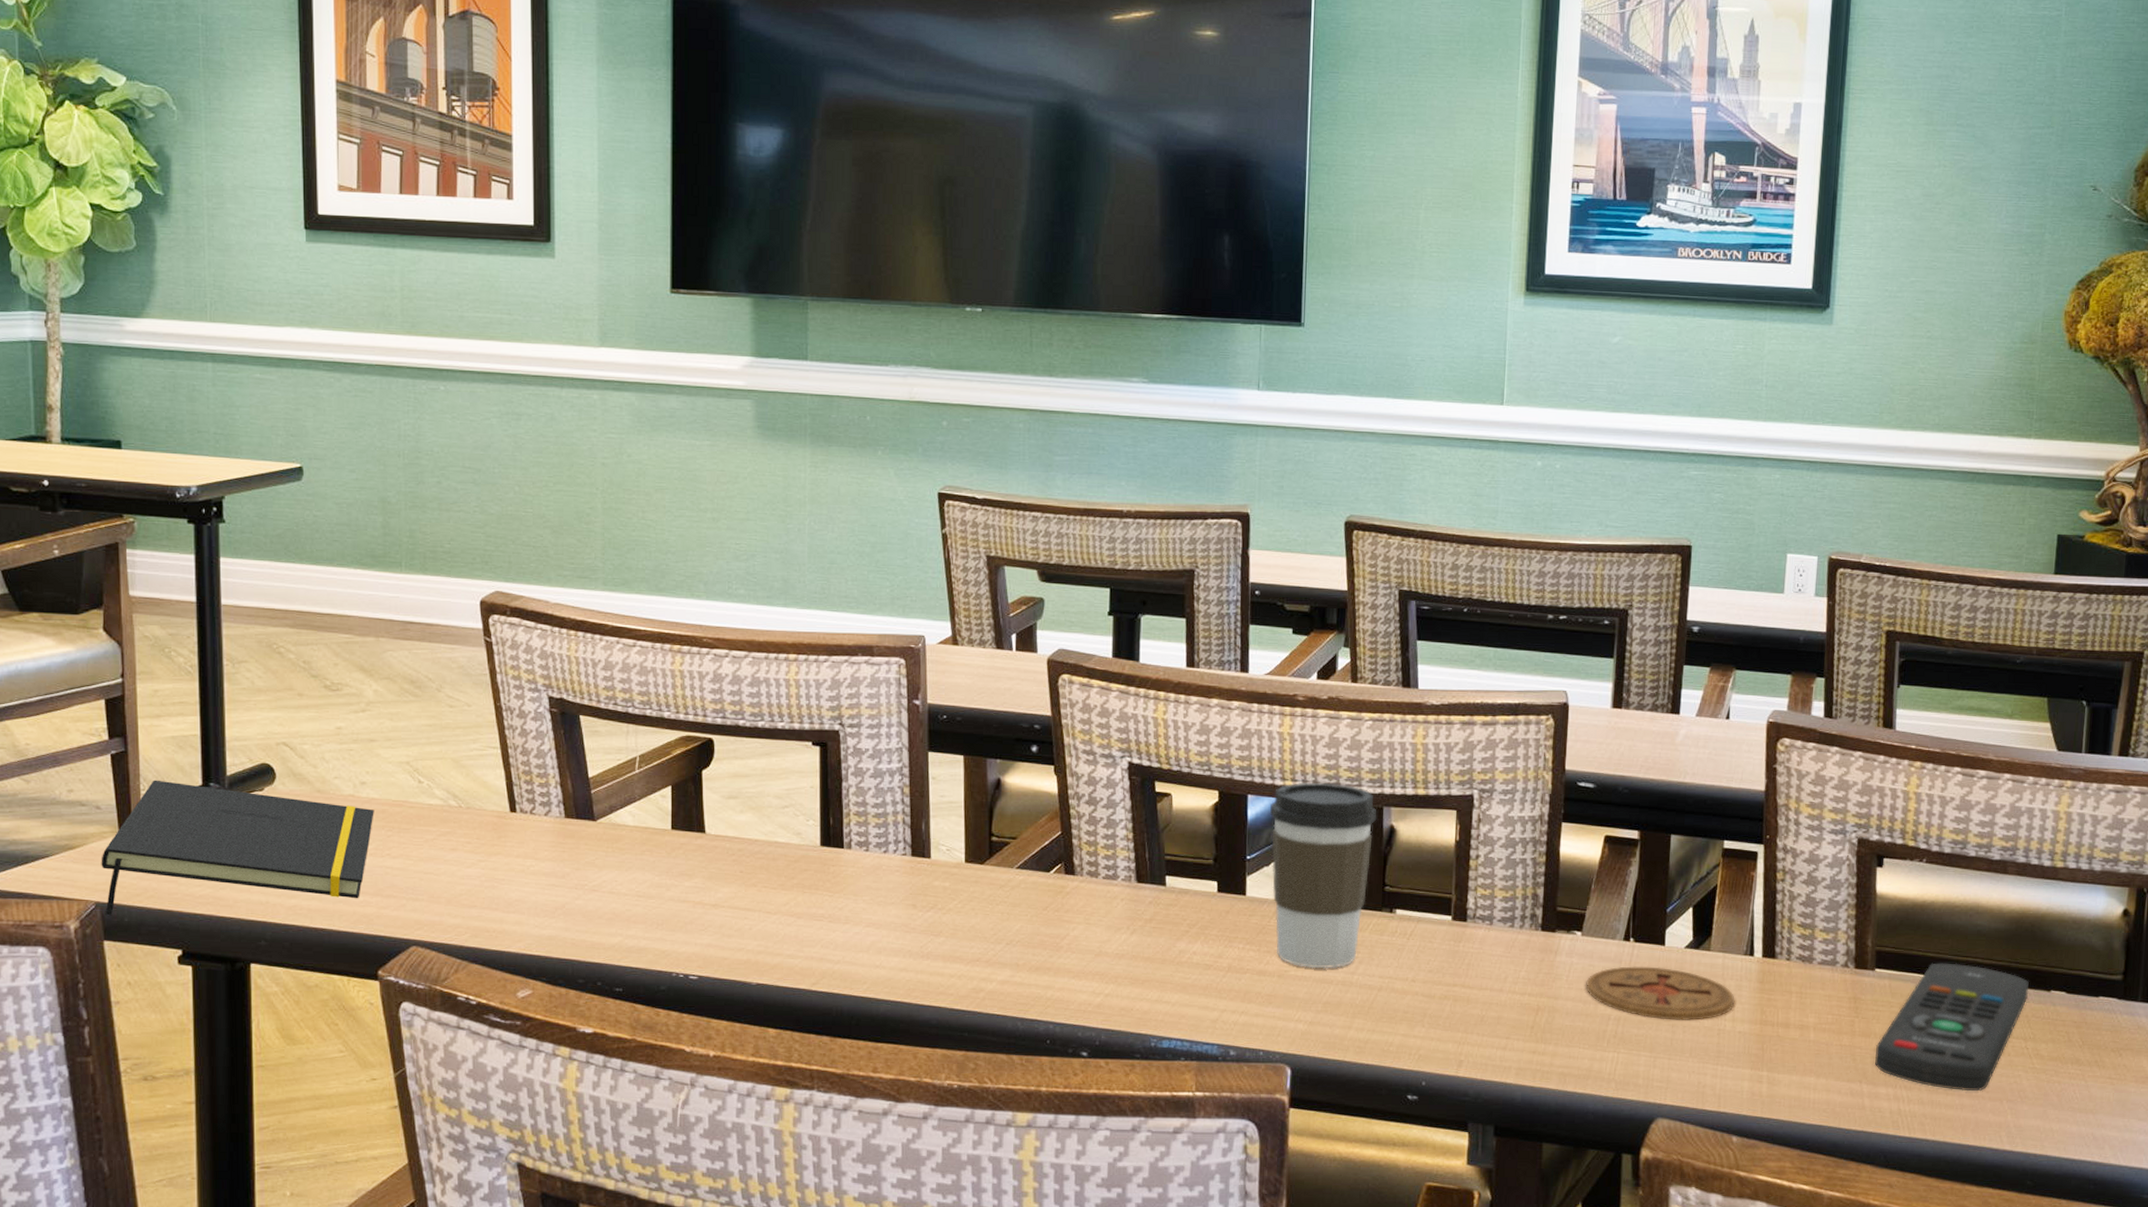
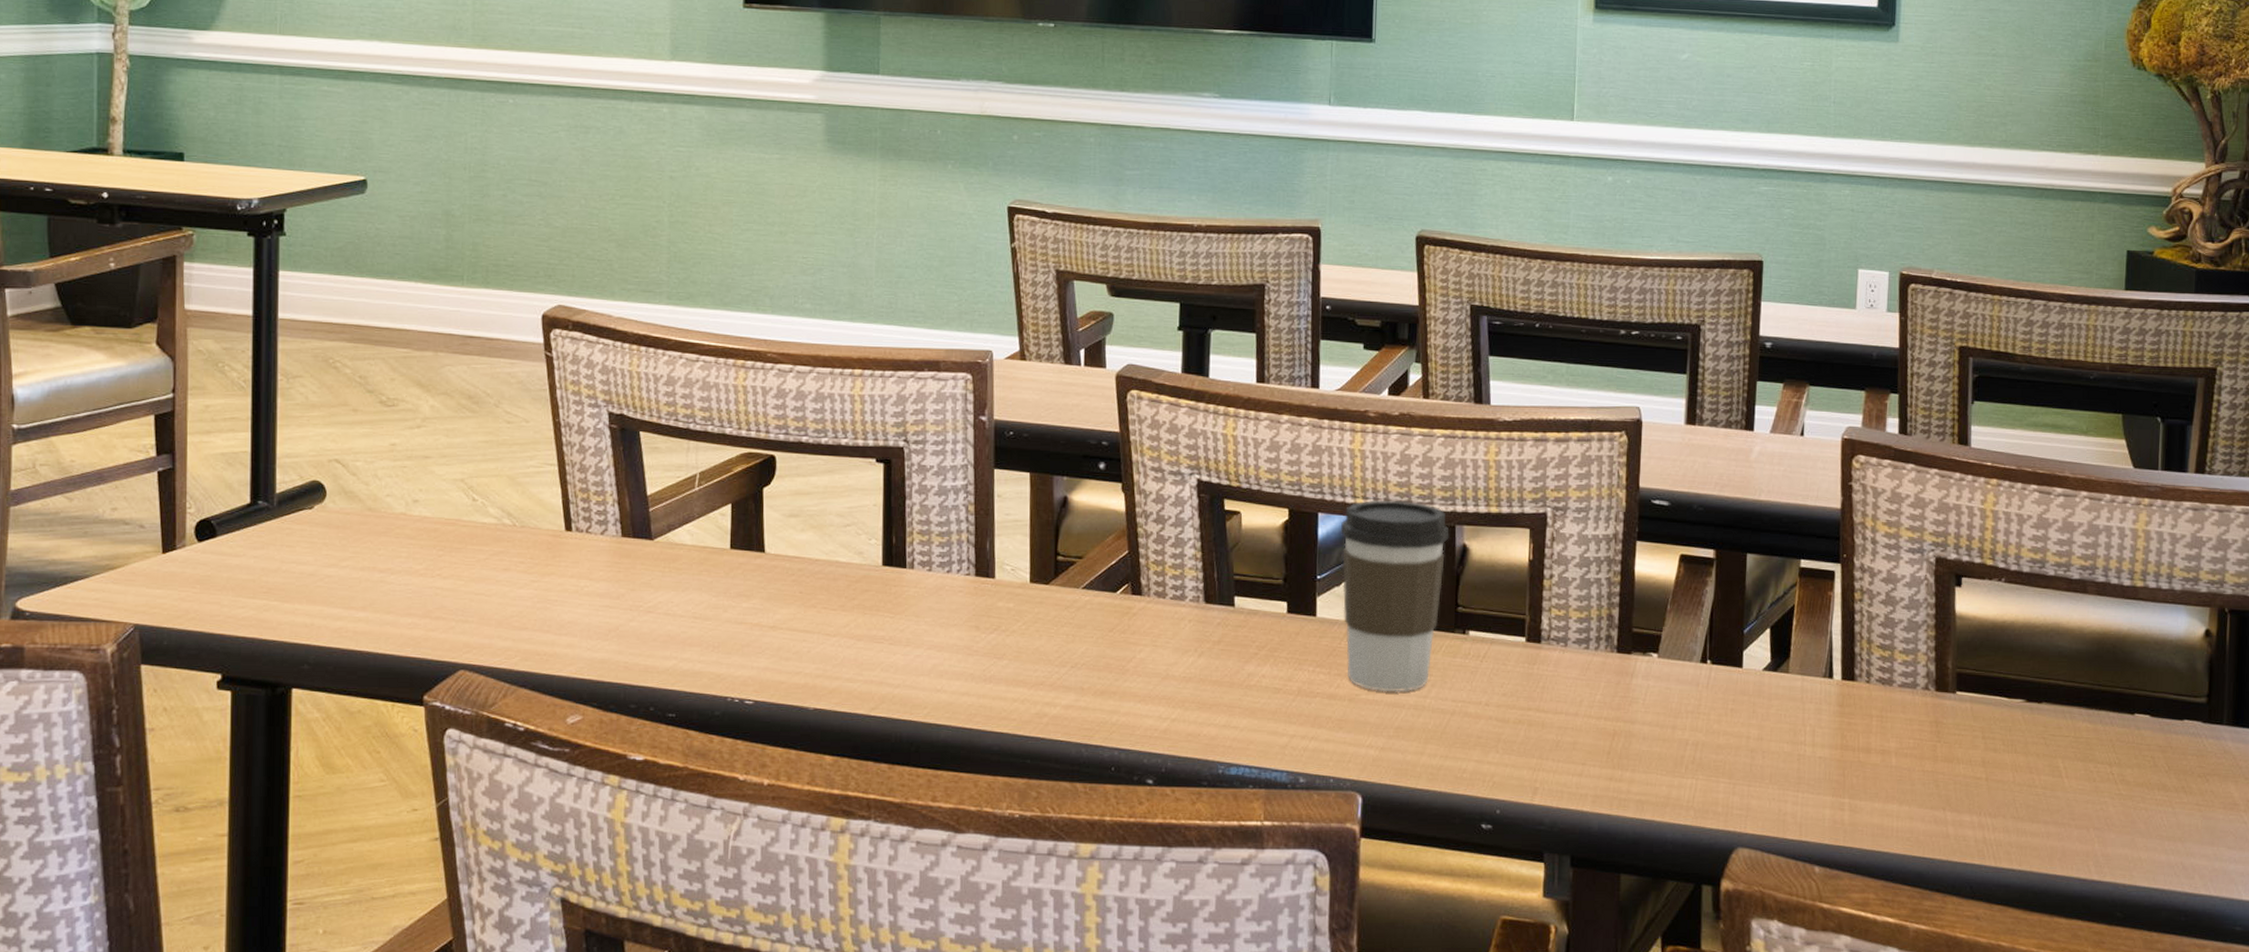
notepad: present [101,780,374,916] -> none [142,497,426,639]
coaster: present [1586,966,1735,1020] -> none [1663,689,1815,745]
remote control: present [1875,963,2029,1091] -> none [1958,685,2113,818]

